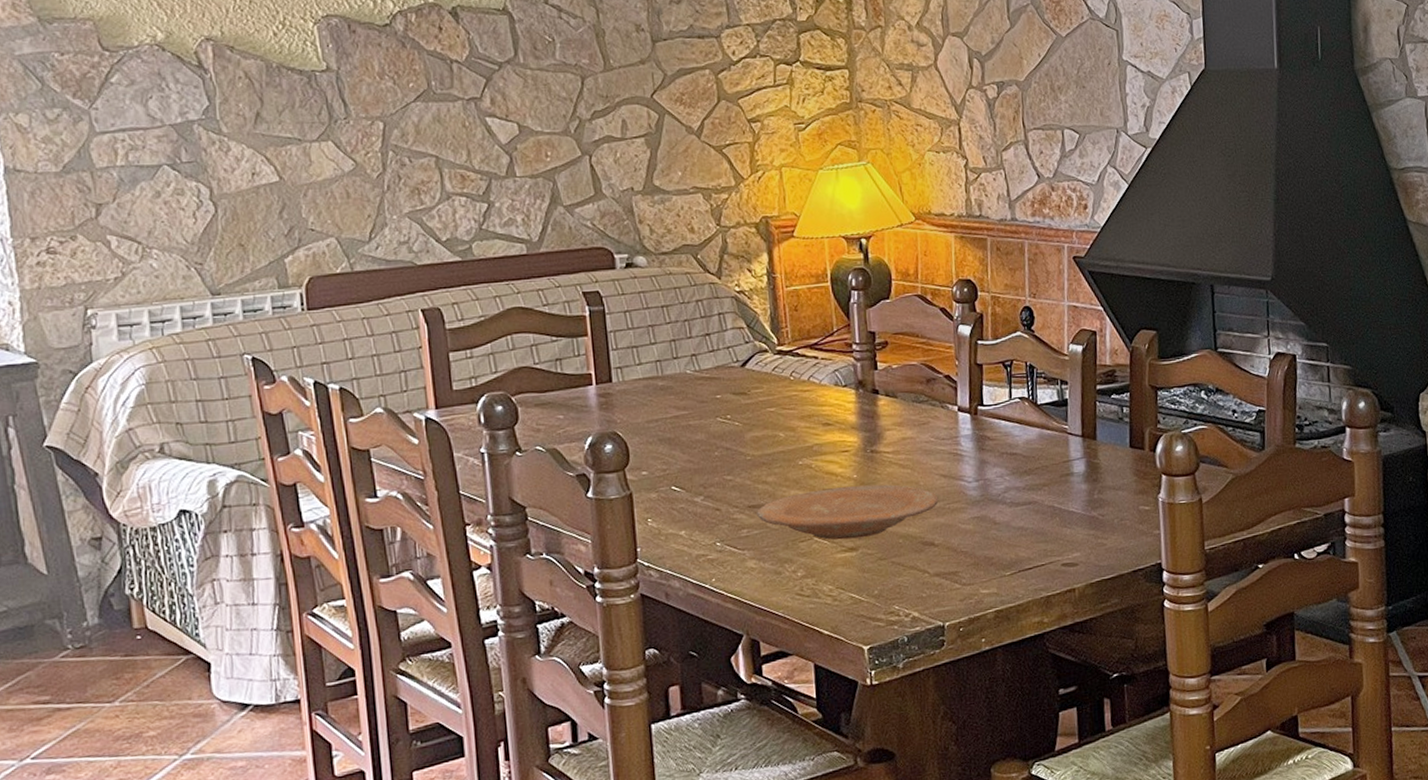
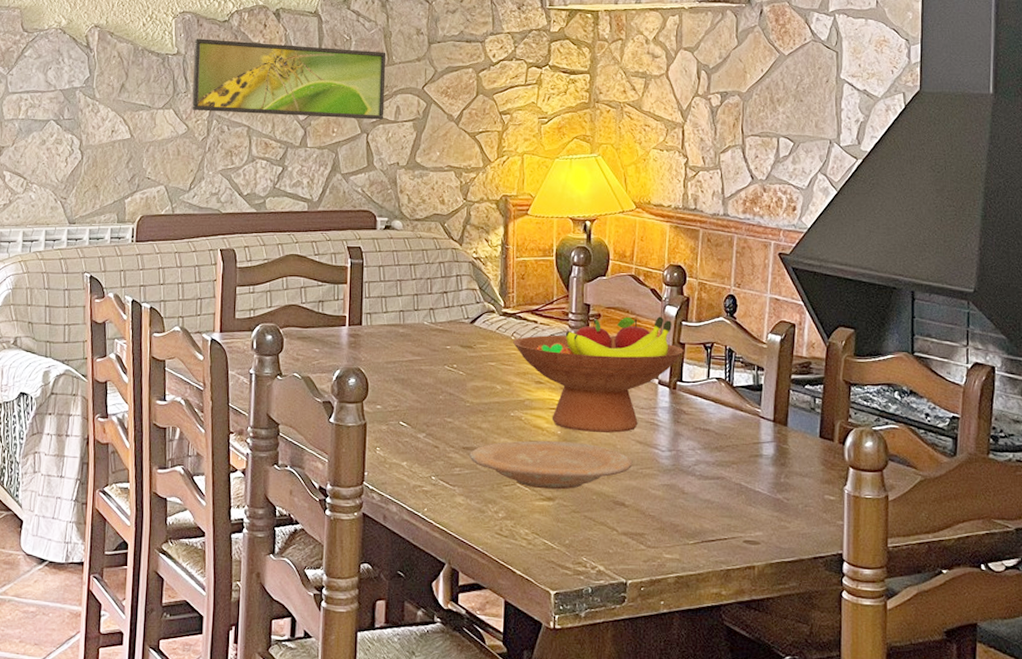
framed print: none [348,48,608,141] -> present [192,38,386,120]
fruit bowl: none [791,337,982,472] -> present [512,316,684,433]

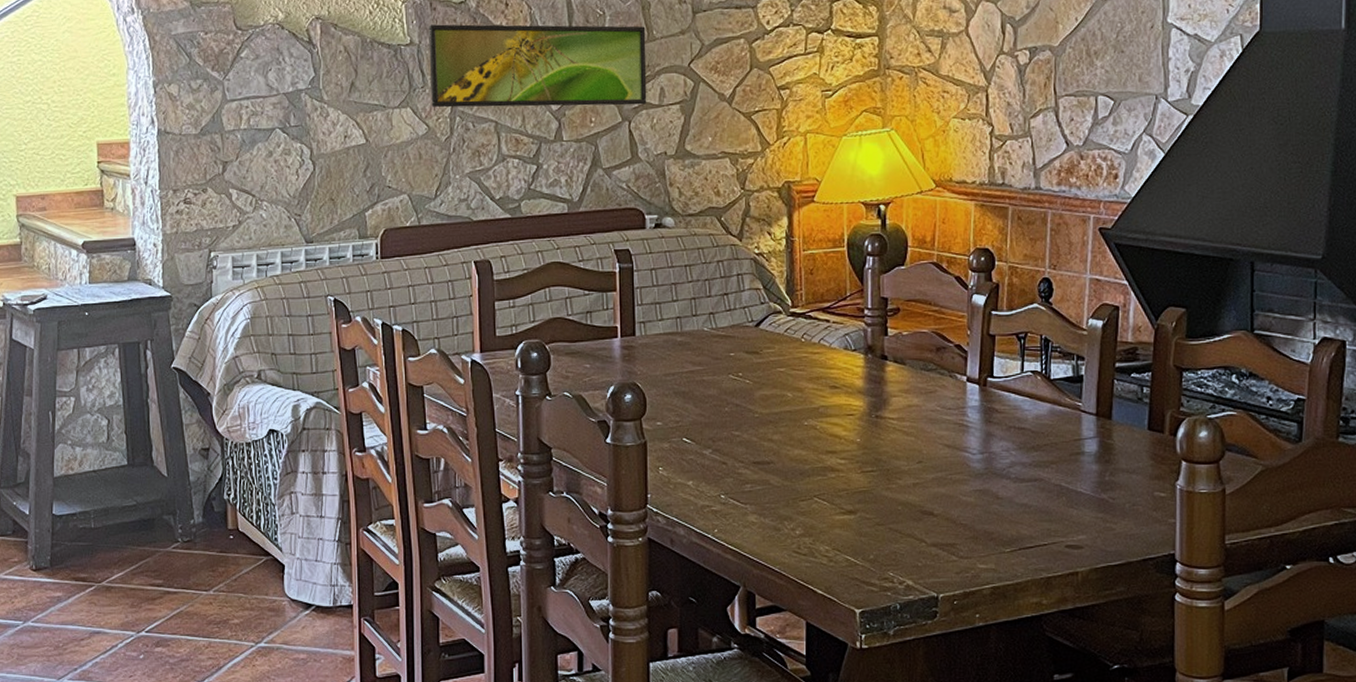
plate: present [469,440,633,490] -> none [761,450,941,502]
fruit bowl: present [512,316,684,433] -> none [802,306,994,438]

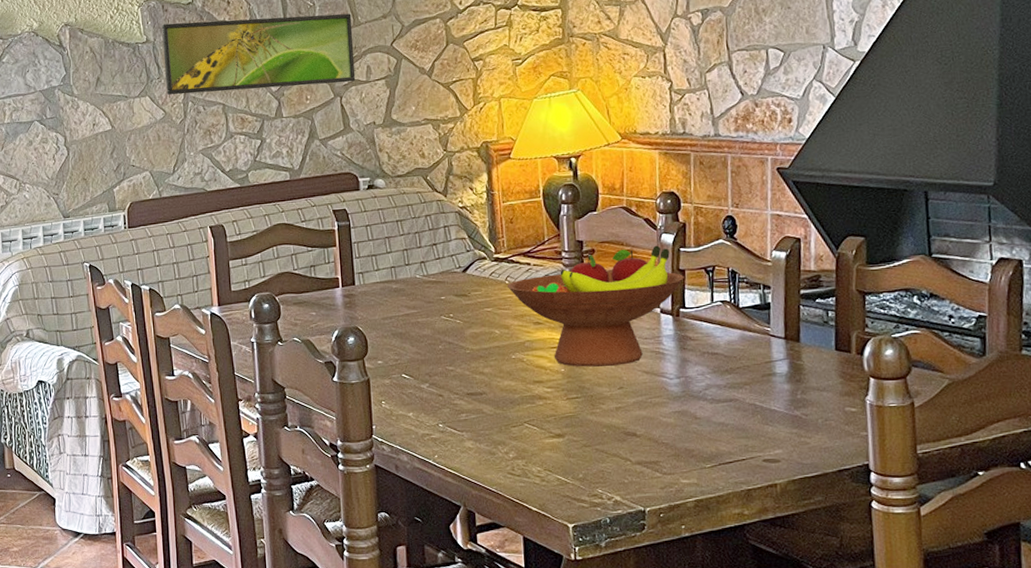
fruit bowl: none [802,306,994,438] -> present [506,245,684,367]

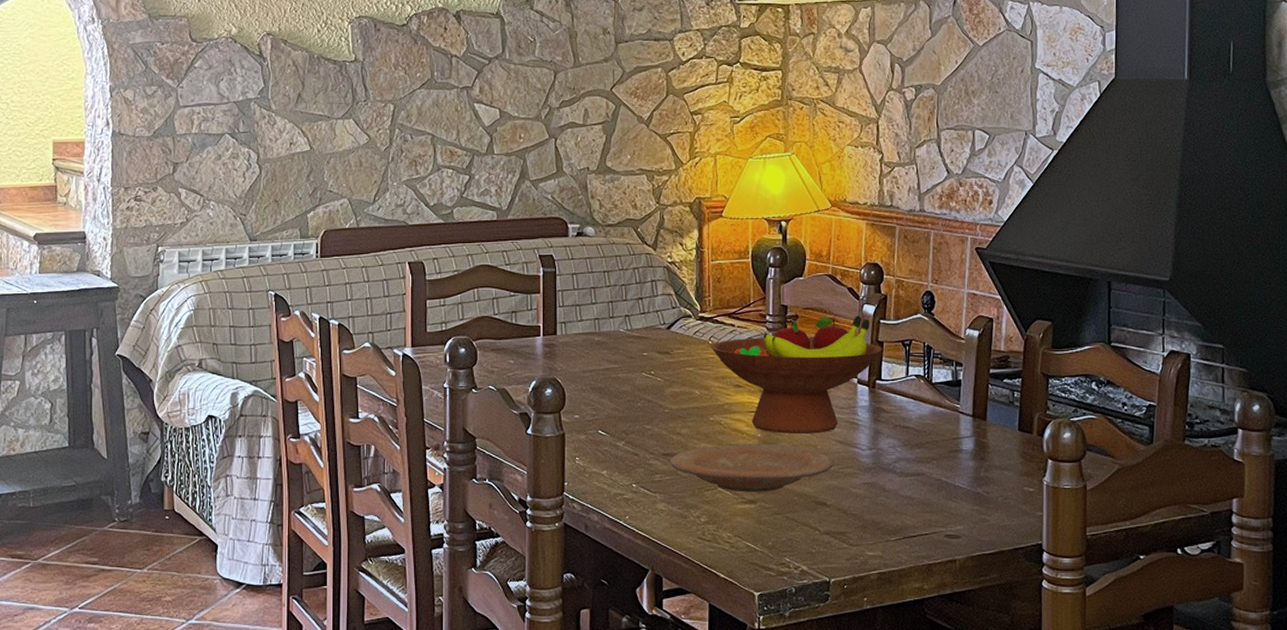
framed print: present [161,13,356,95] -> none [372,44,572,124]
plate: none [474,378,641,427] -> present [670,444,833,492]

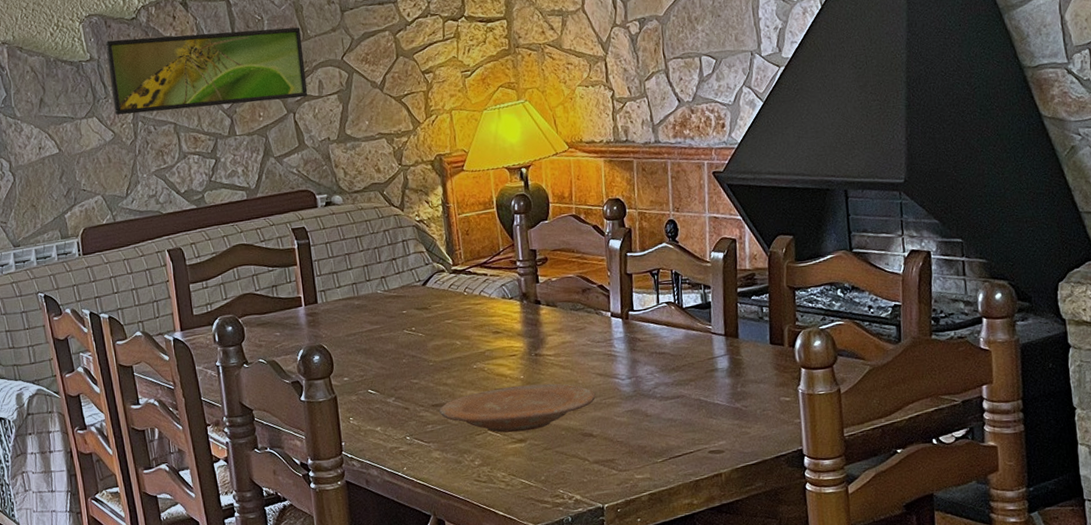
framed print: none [372,44,572,124] -> present [105,27,308,115]
fruit bowl: present [709,315,882,433] -> none [465,251,632,373]

